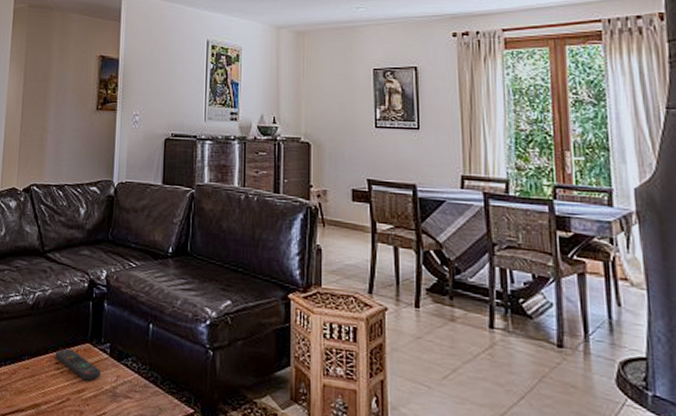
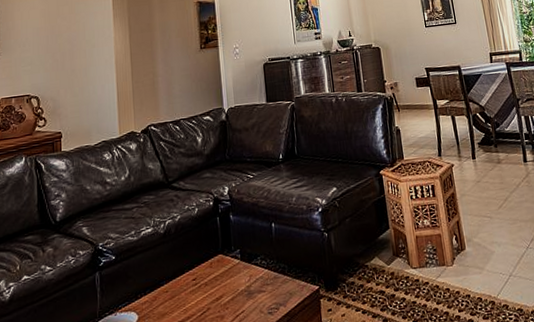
remote control: present [55,348,101,381] -> none [191,263,235,288]

